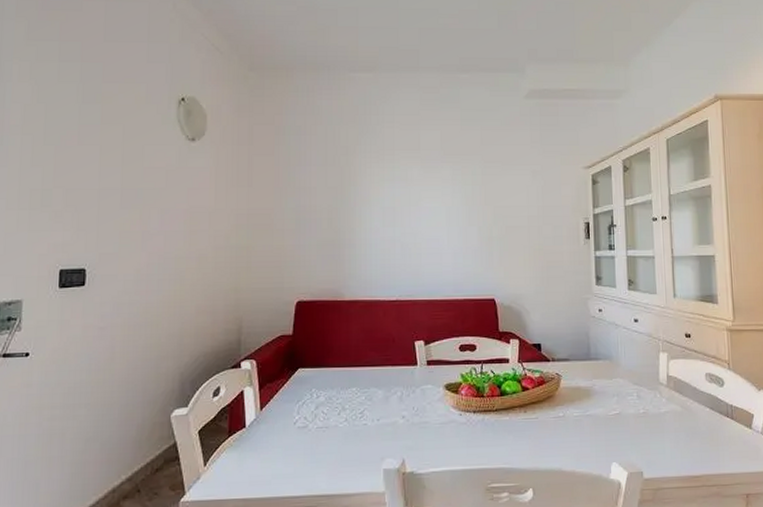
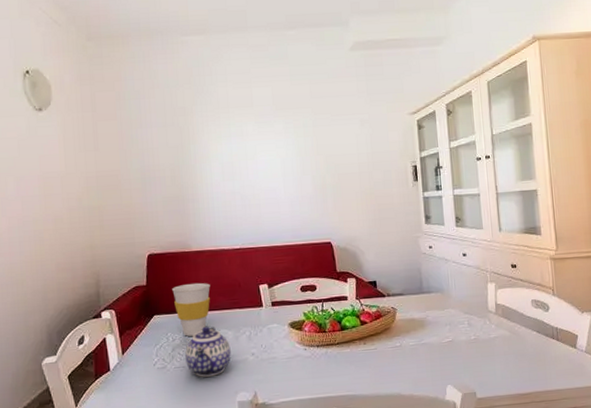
cup: none [320,335,362,394] -> present [172,282,210,337]
teapot: none [330,383,380,440] -> present [185,326,231,377]

